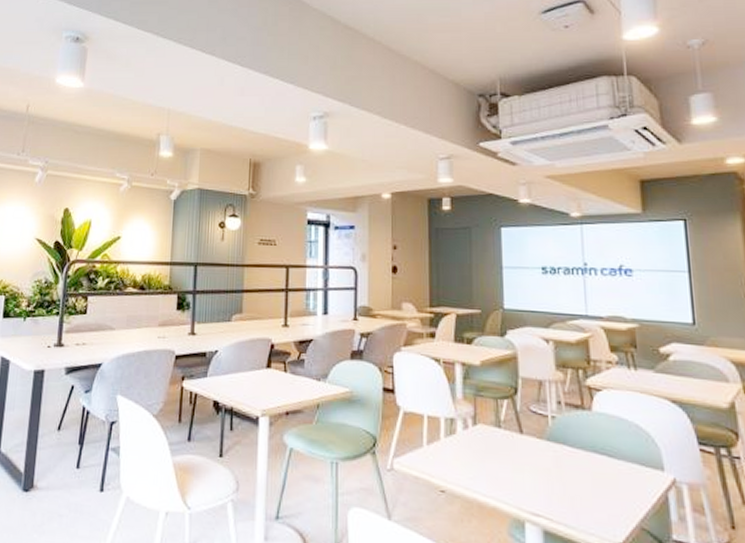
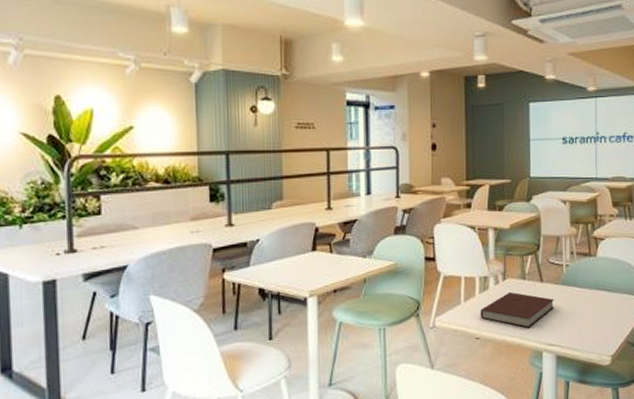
notebook: none [445,440,539,488] -> present [480,291,555,328]

